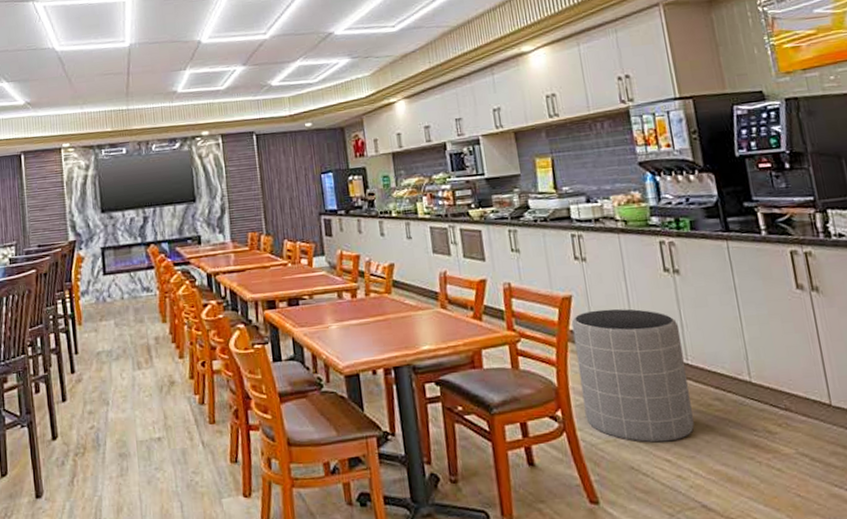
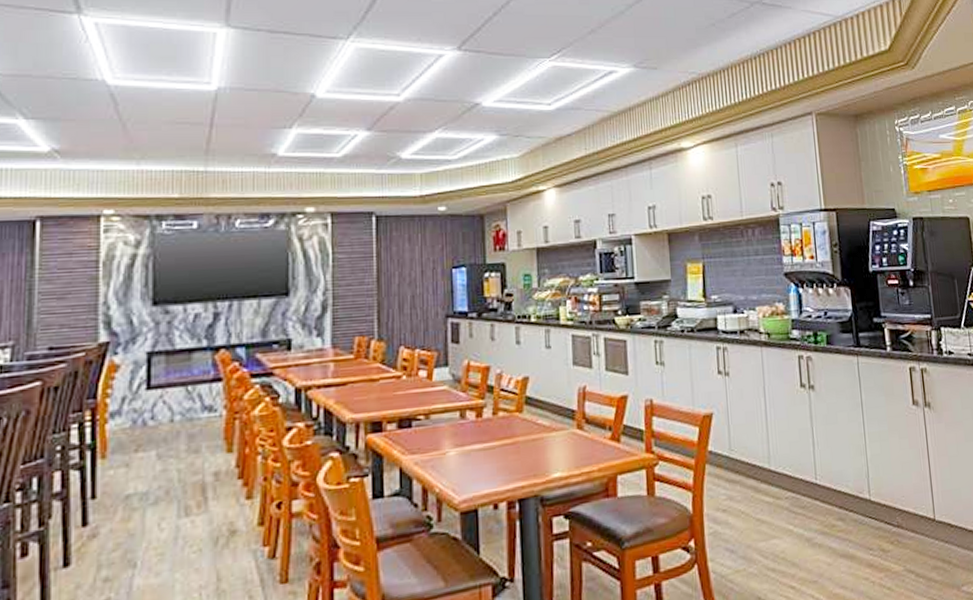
trash can: present [572,309,694,443] -> none [711,427,819,570]

